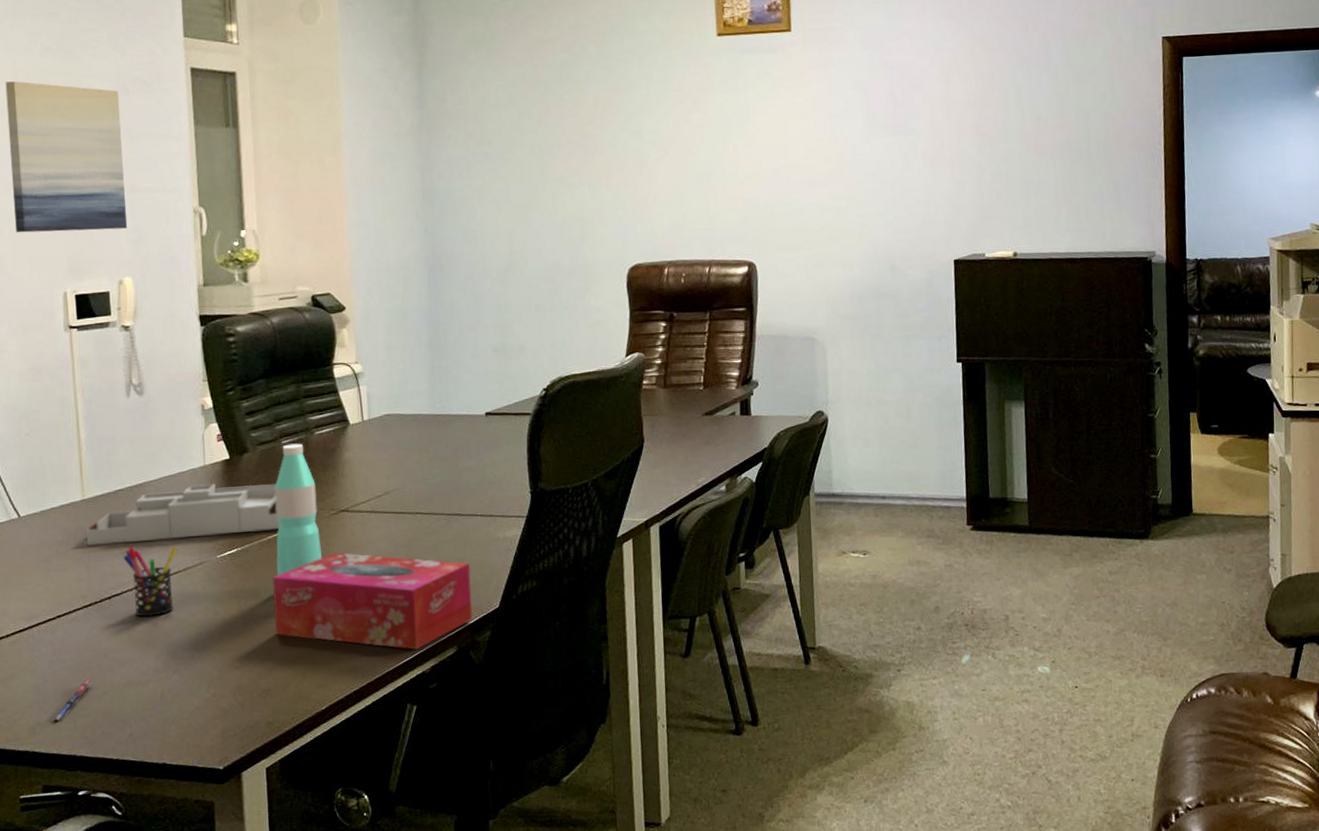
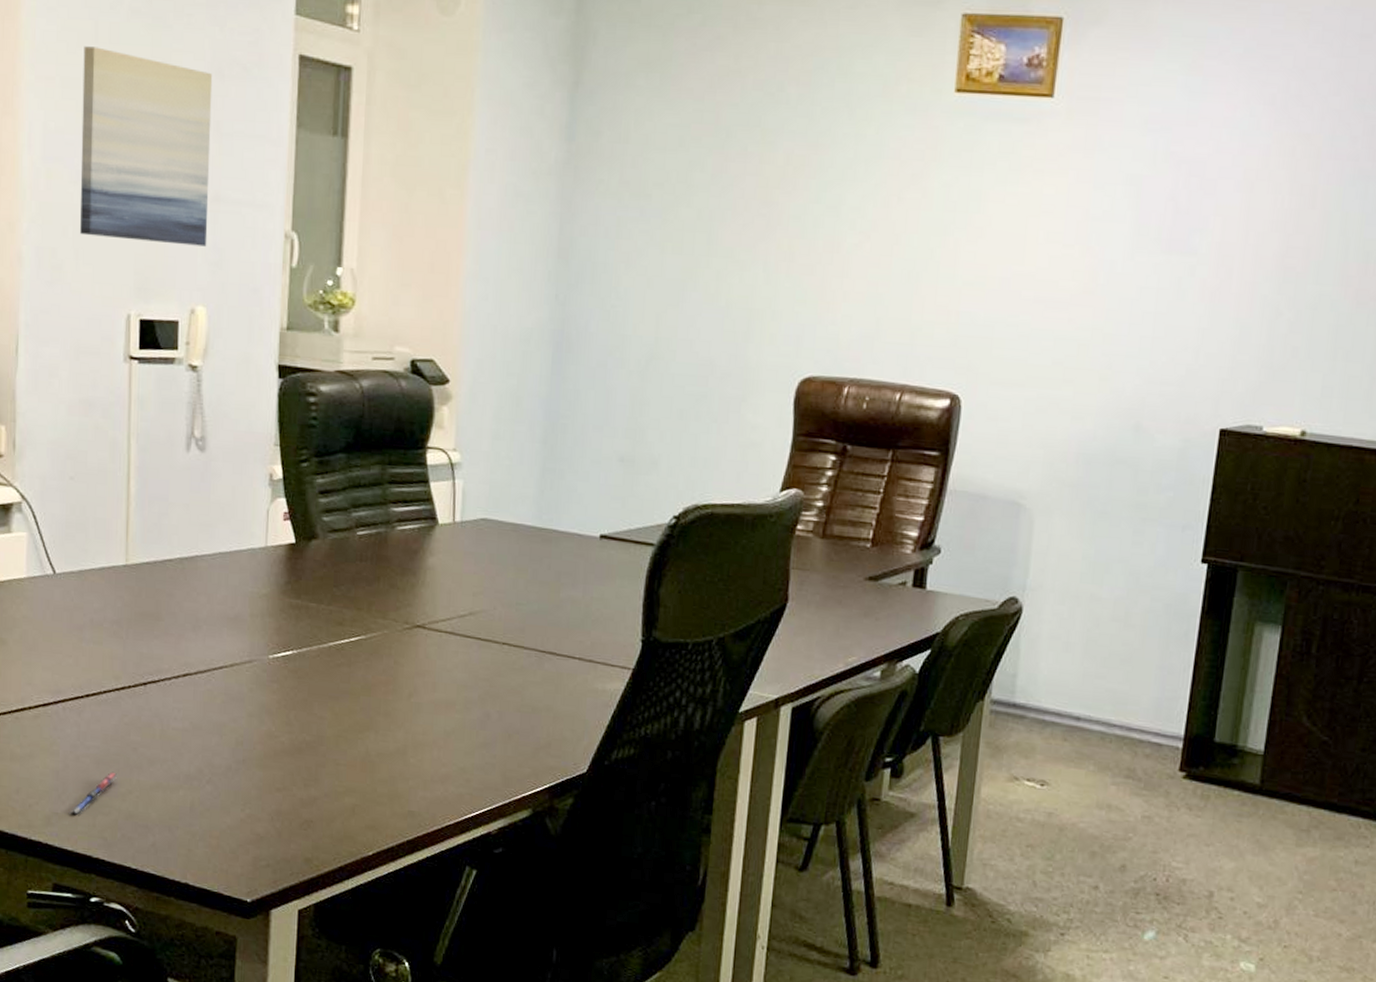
desk organizer: present [86,483,280,546] -> none [125,568,345,637]
pen holder: present [123,546,178,617] -> none [164,628,226,714]
tissue box: present [272,552,472,650] -> none [325,674,559,805]
water bottle: present [274,443,322,576] -> none [334,536,391,691]

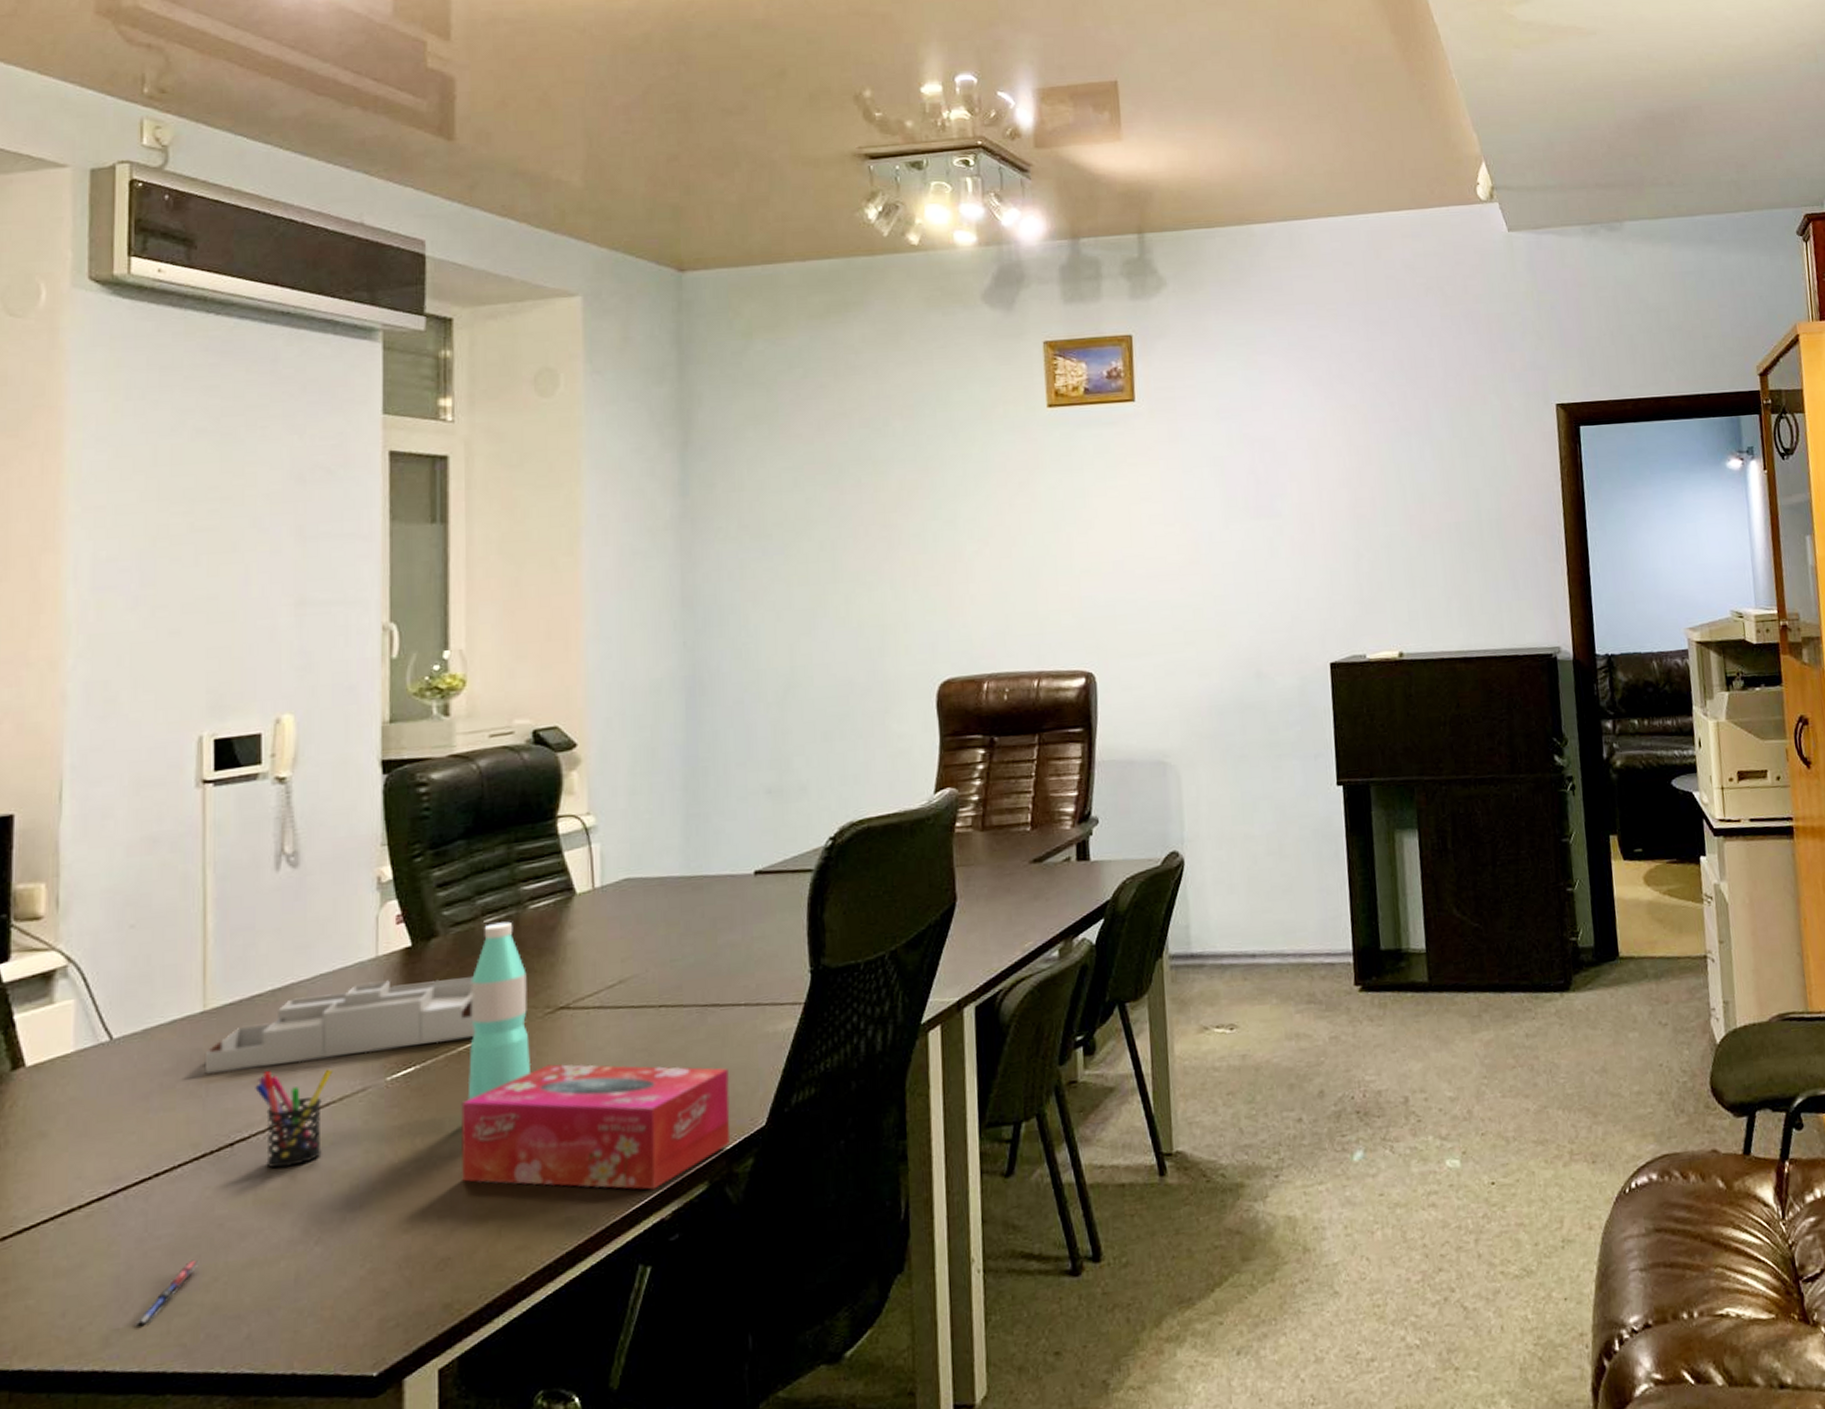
wall art: present [80,46,213,247] -> none [138,470,293,662]
desk organizer: none [125,568,345,637] -> present [204,977,476,1075]
pen holder: none [164,628,226,714] -> present [255,1069,333,1168]
tissue box: none [325,674,559,805] -> present [460,1064,730,1190]
water bottle: none [334,536,391,691] -> present [467,921,532,1100]

